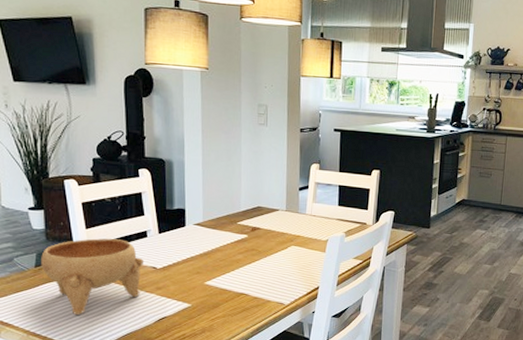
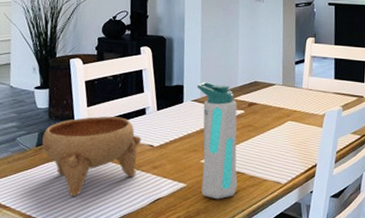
water bottle: none [199,205,242,319] -> present [197,81,238,200]

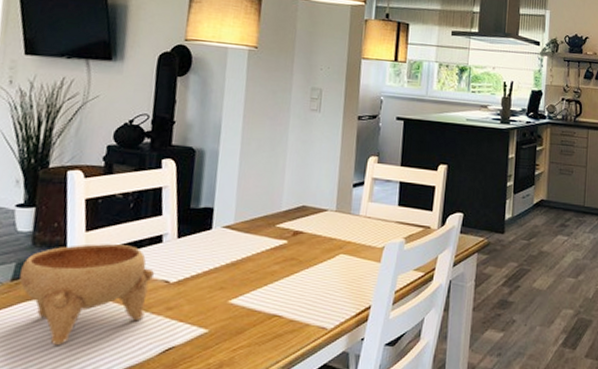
water bottle: present [197,81,238,200] -> none [226,203,280,349]

